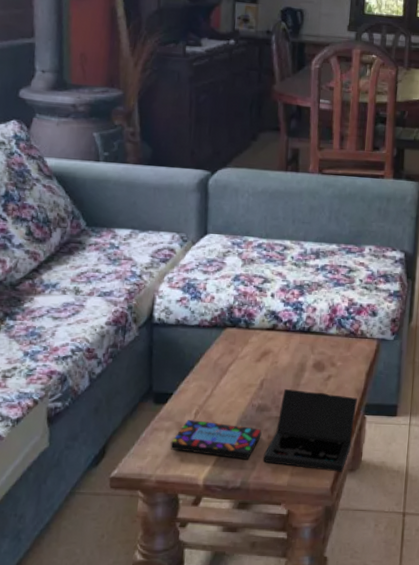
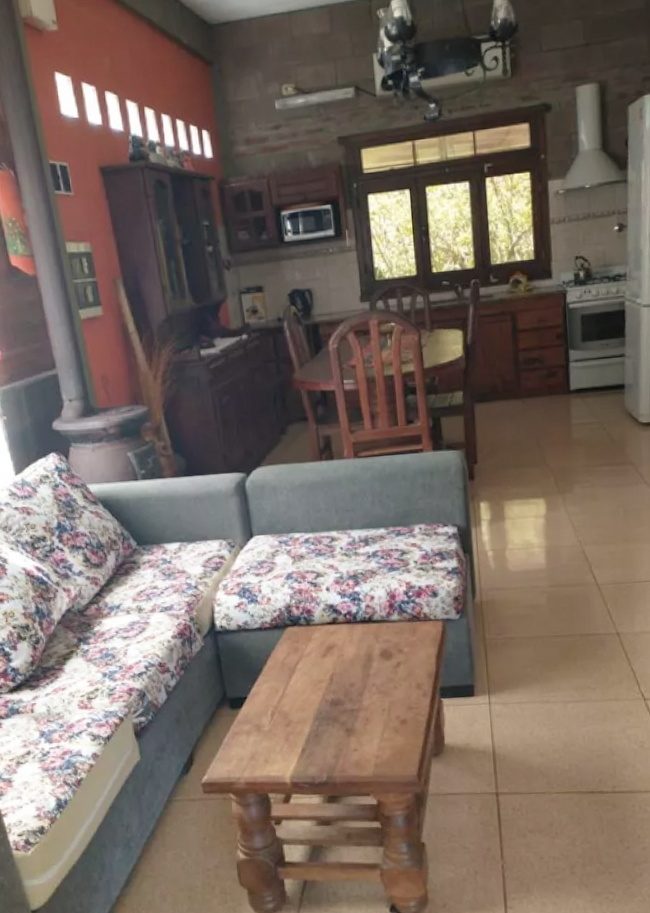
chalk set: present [170,389,358,472] -> none [252,680,432,758]

